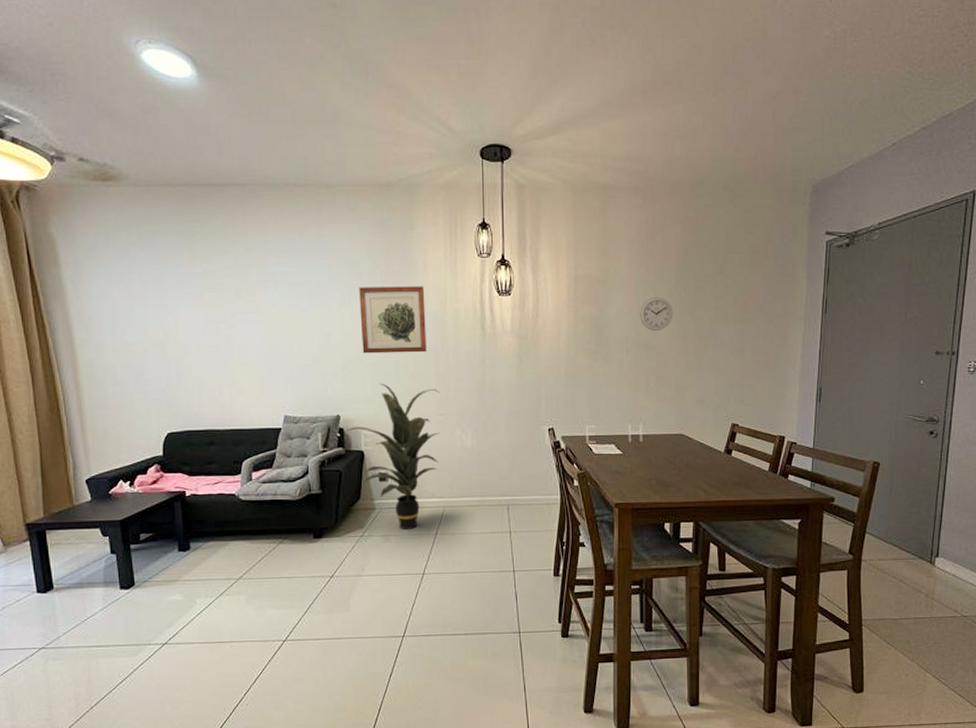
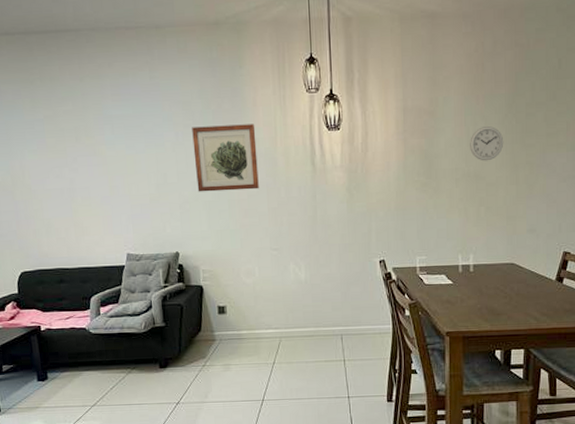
indoor plant: present [346,383,440,531] -> none [185,220,274,360]

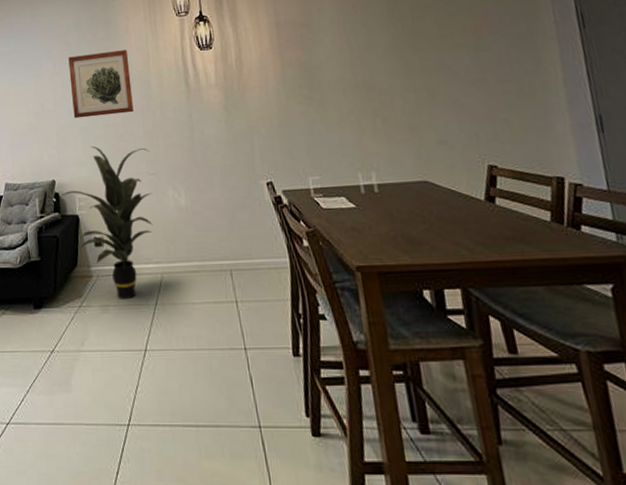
indoor plant: none [185,220,274,360] -> present [61,146,153,300]
wall clock: present [470,126,504,161] -> none [352,33,392,70]

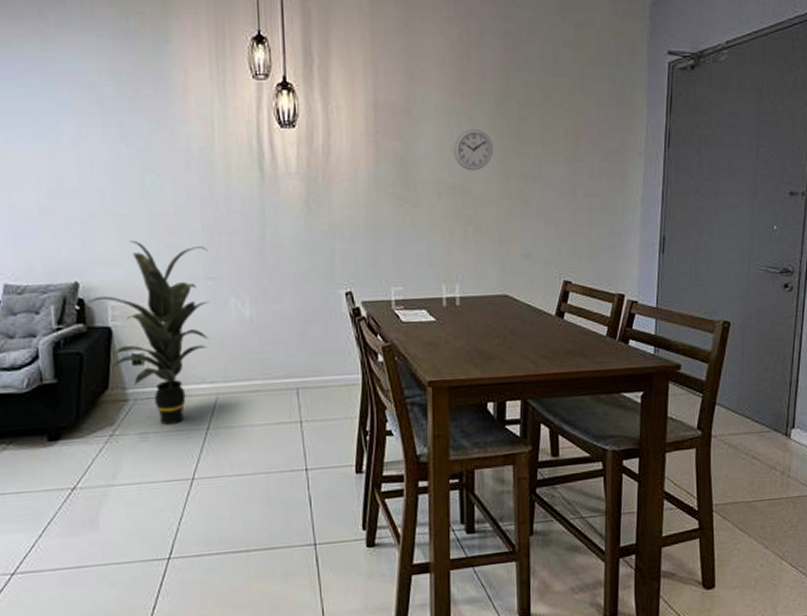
wall art: present [68,49,134,119] -> none [99,116,190,203]
wall clock: none [352,33,392,70] -> present [454,129,494,171]

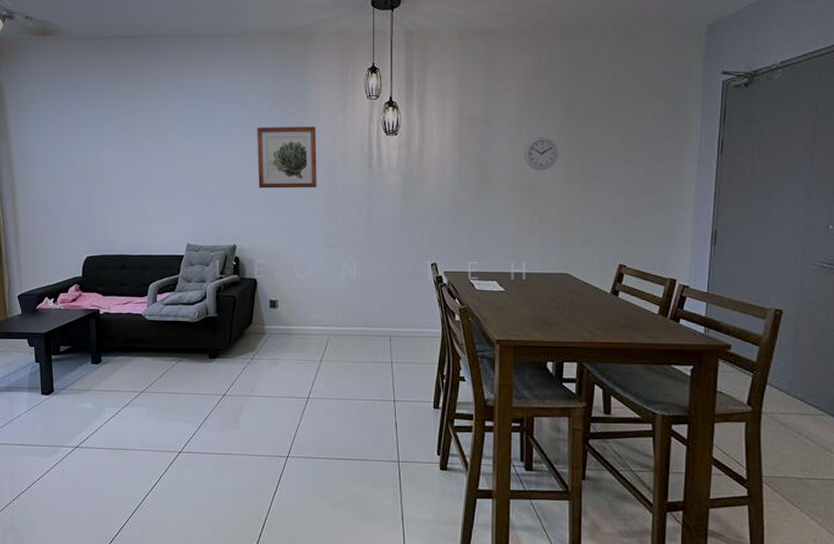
indoor plant: present [87,240,209,426] -> none [241,216,329,356]
wall art: none [99,116,190,203] -> present [257,126,317,189]

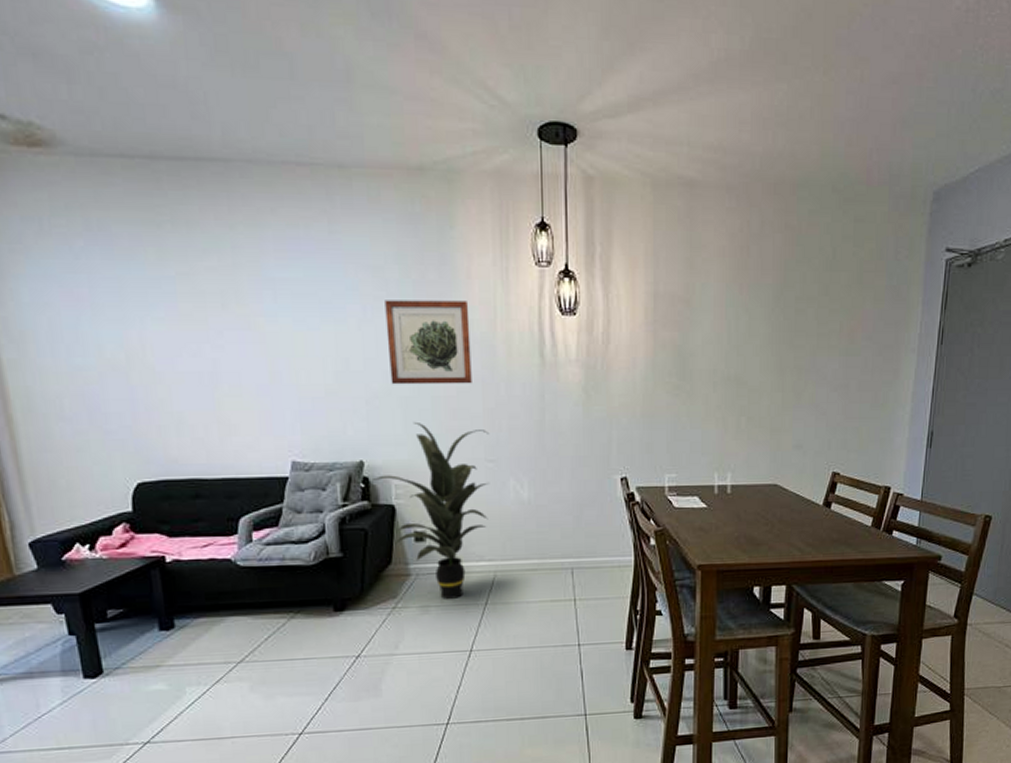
indoor plant: none [241,216,329,356] -> present [372,421,490,600]
wall clock: present [525,137,559,171] -> none [731,322,770,363]

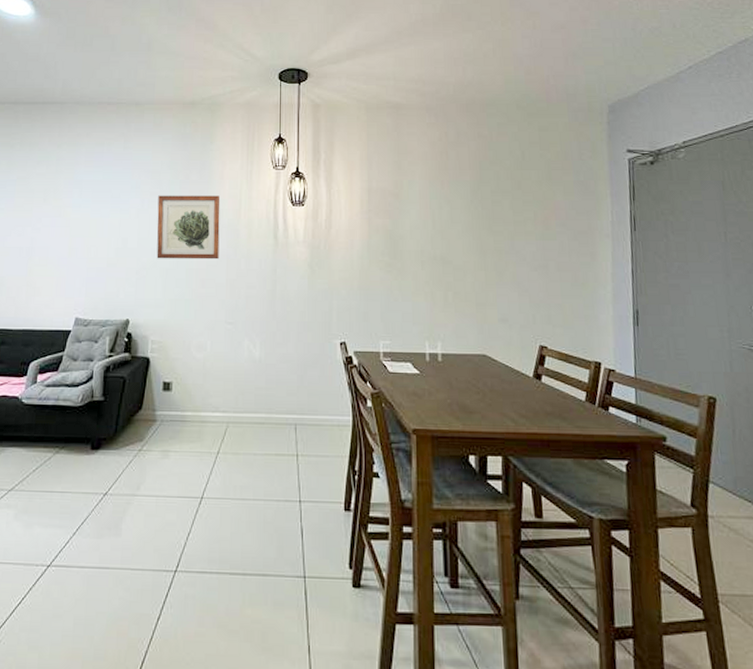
indoor plant: present [372,421,490,600] -> none [134,288,230,447]

